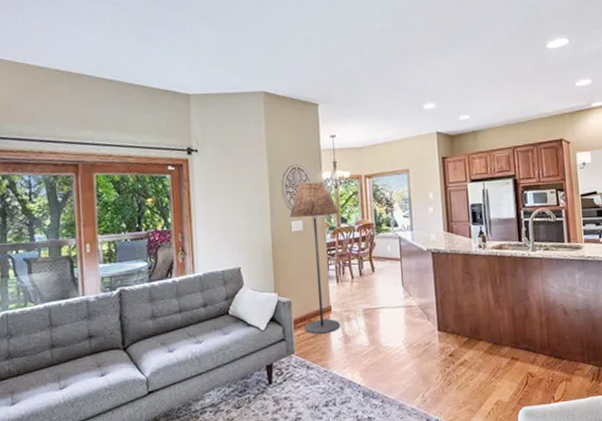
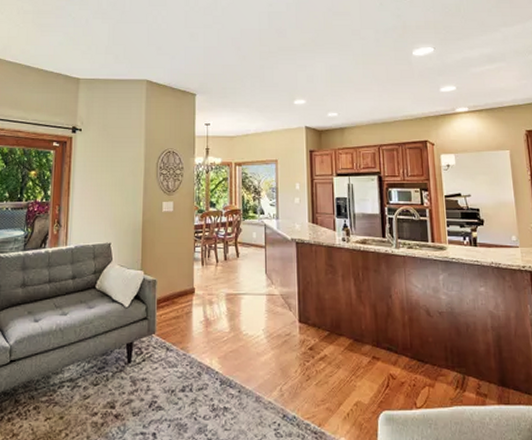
floor lamp: present [289,182,341,334] -> none [161,166,208,315]

